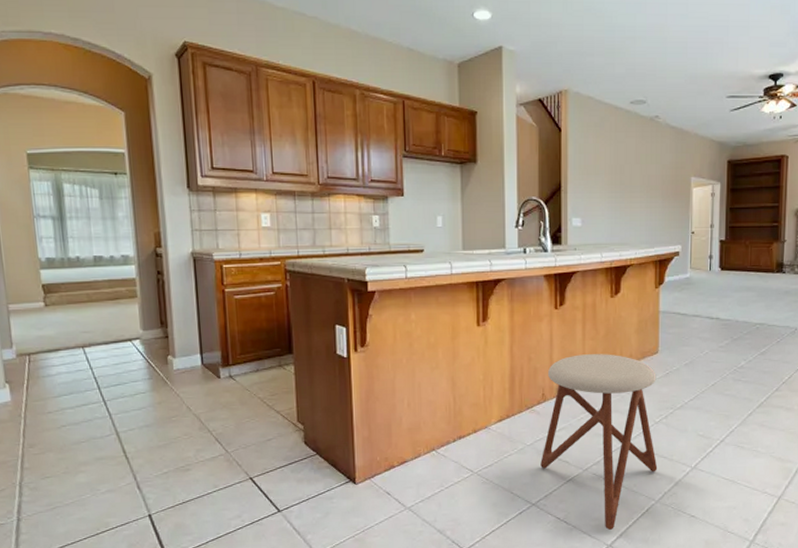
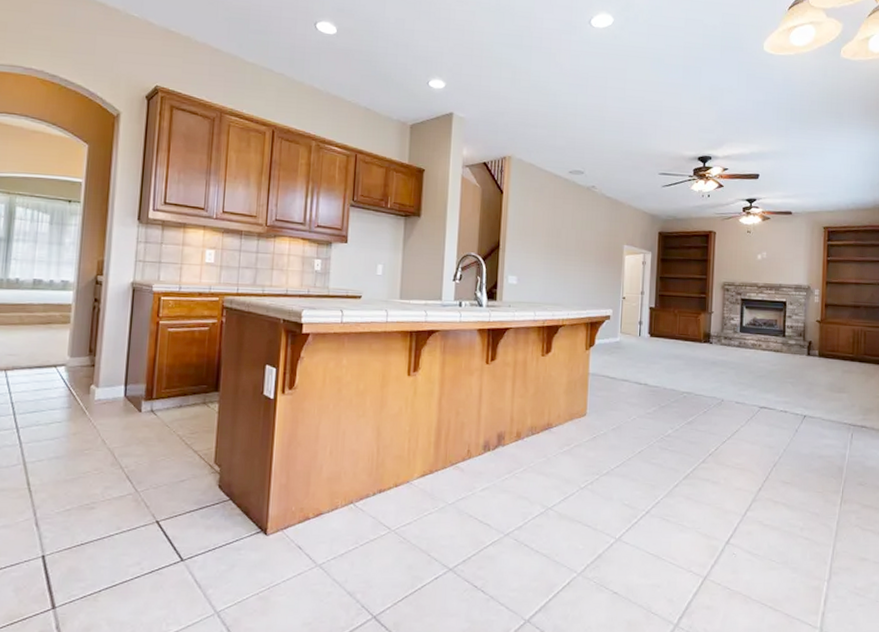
stool: present [540,354,658,531] -> none [461,412,584,604]

